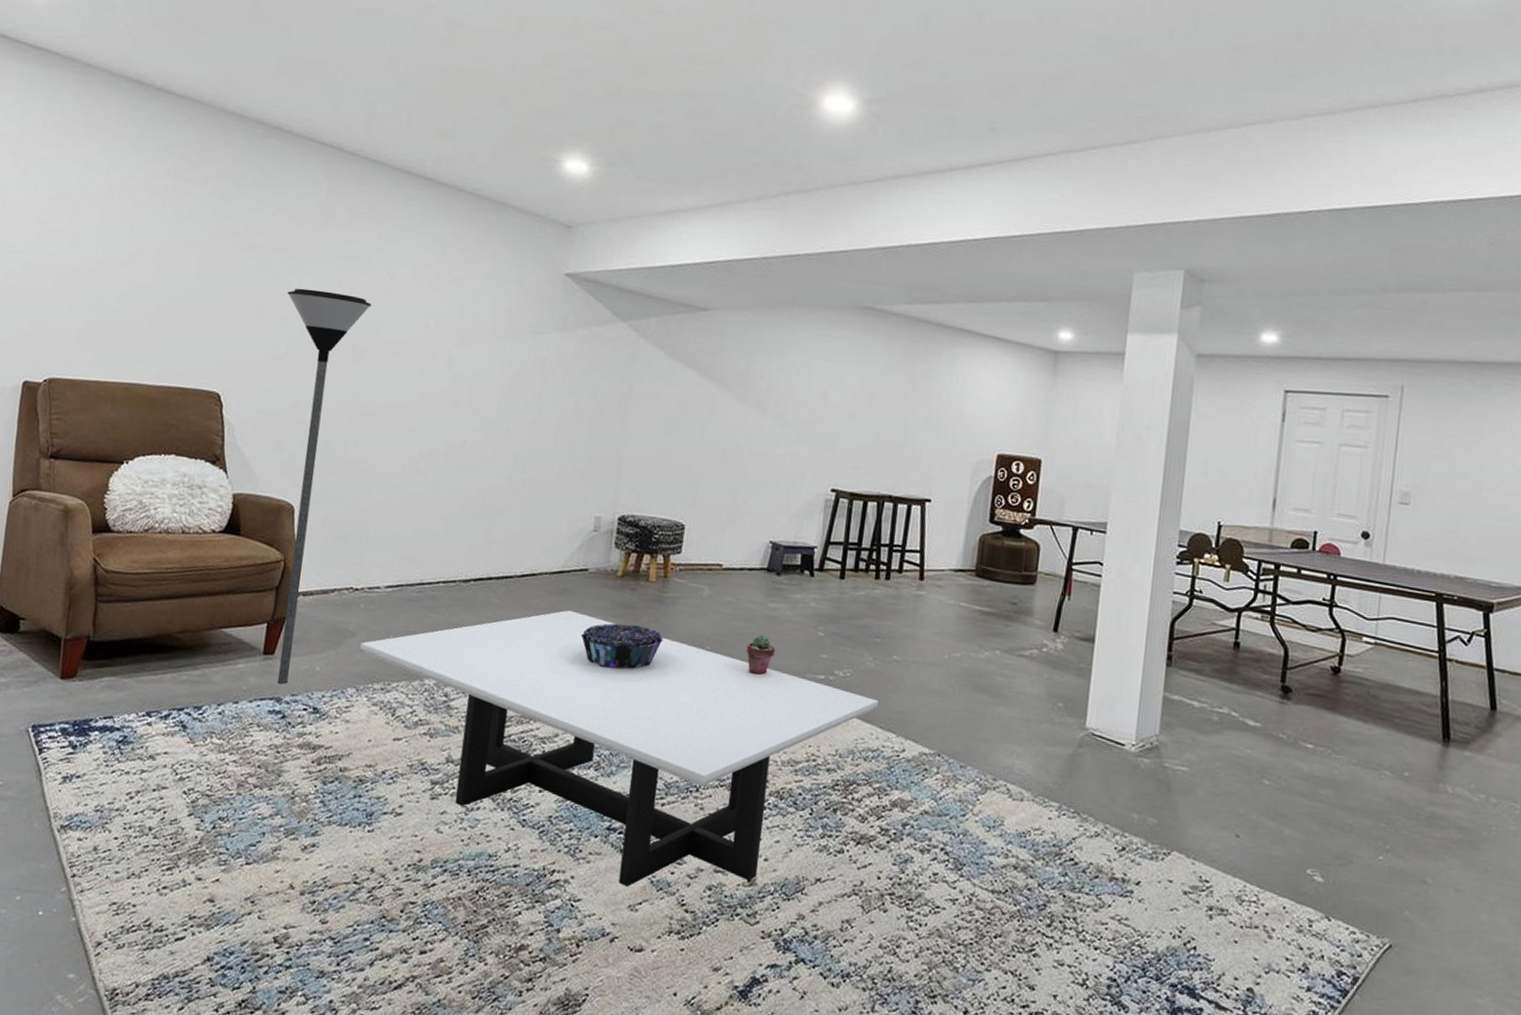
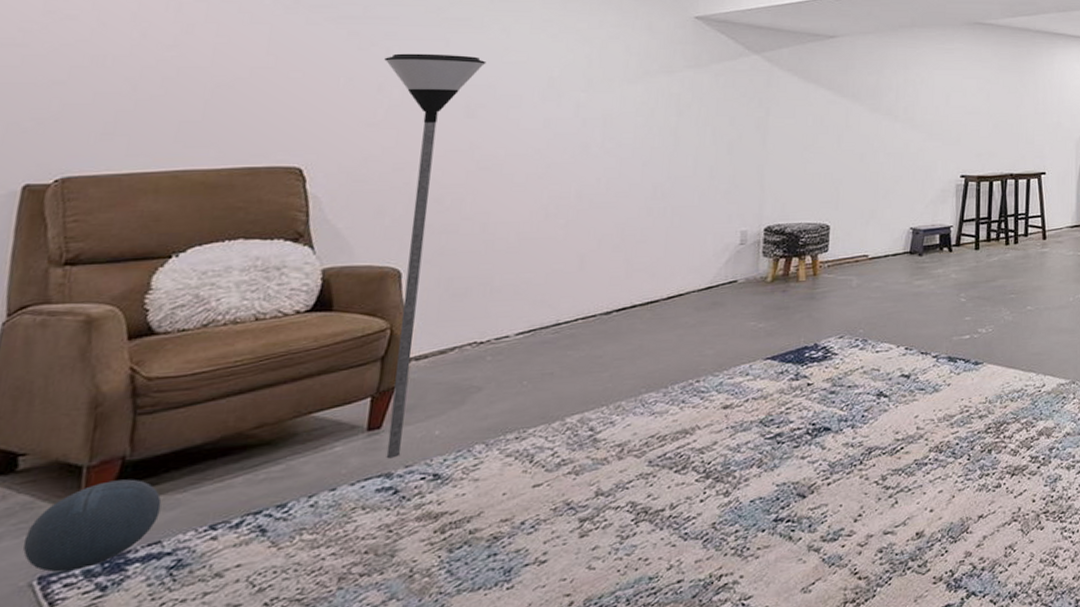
ball: none [22,655,114,727] -> present [22,479,162,573]
coffee table: present [360,610,879,887] -> none [488,321,1018,572]
decorative bowl: present [580,623,664,669] -> none [733,323,817,368]
potted succulent: present [746,634,776,676] -> none [896,310,924,347]

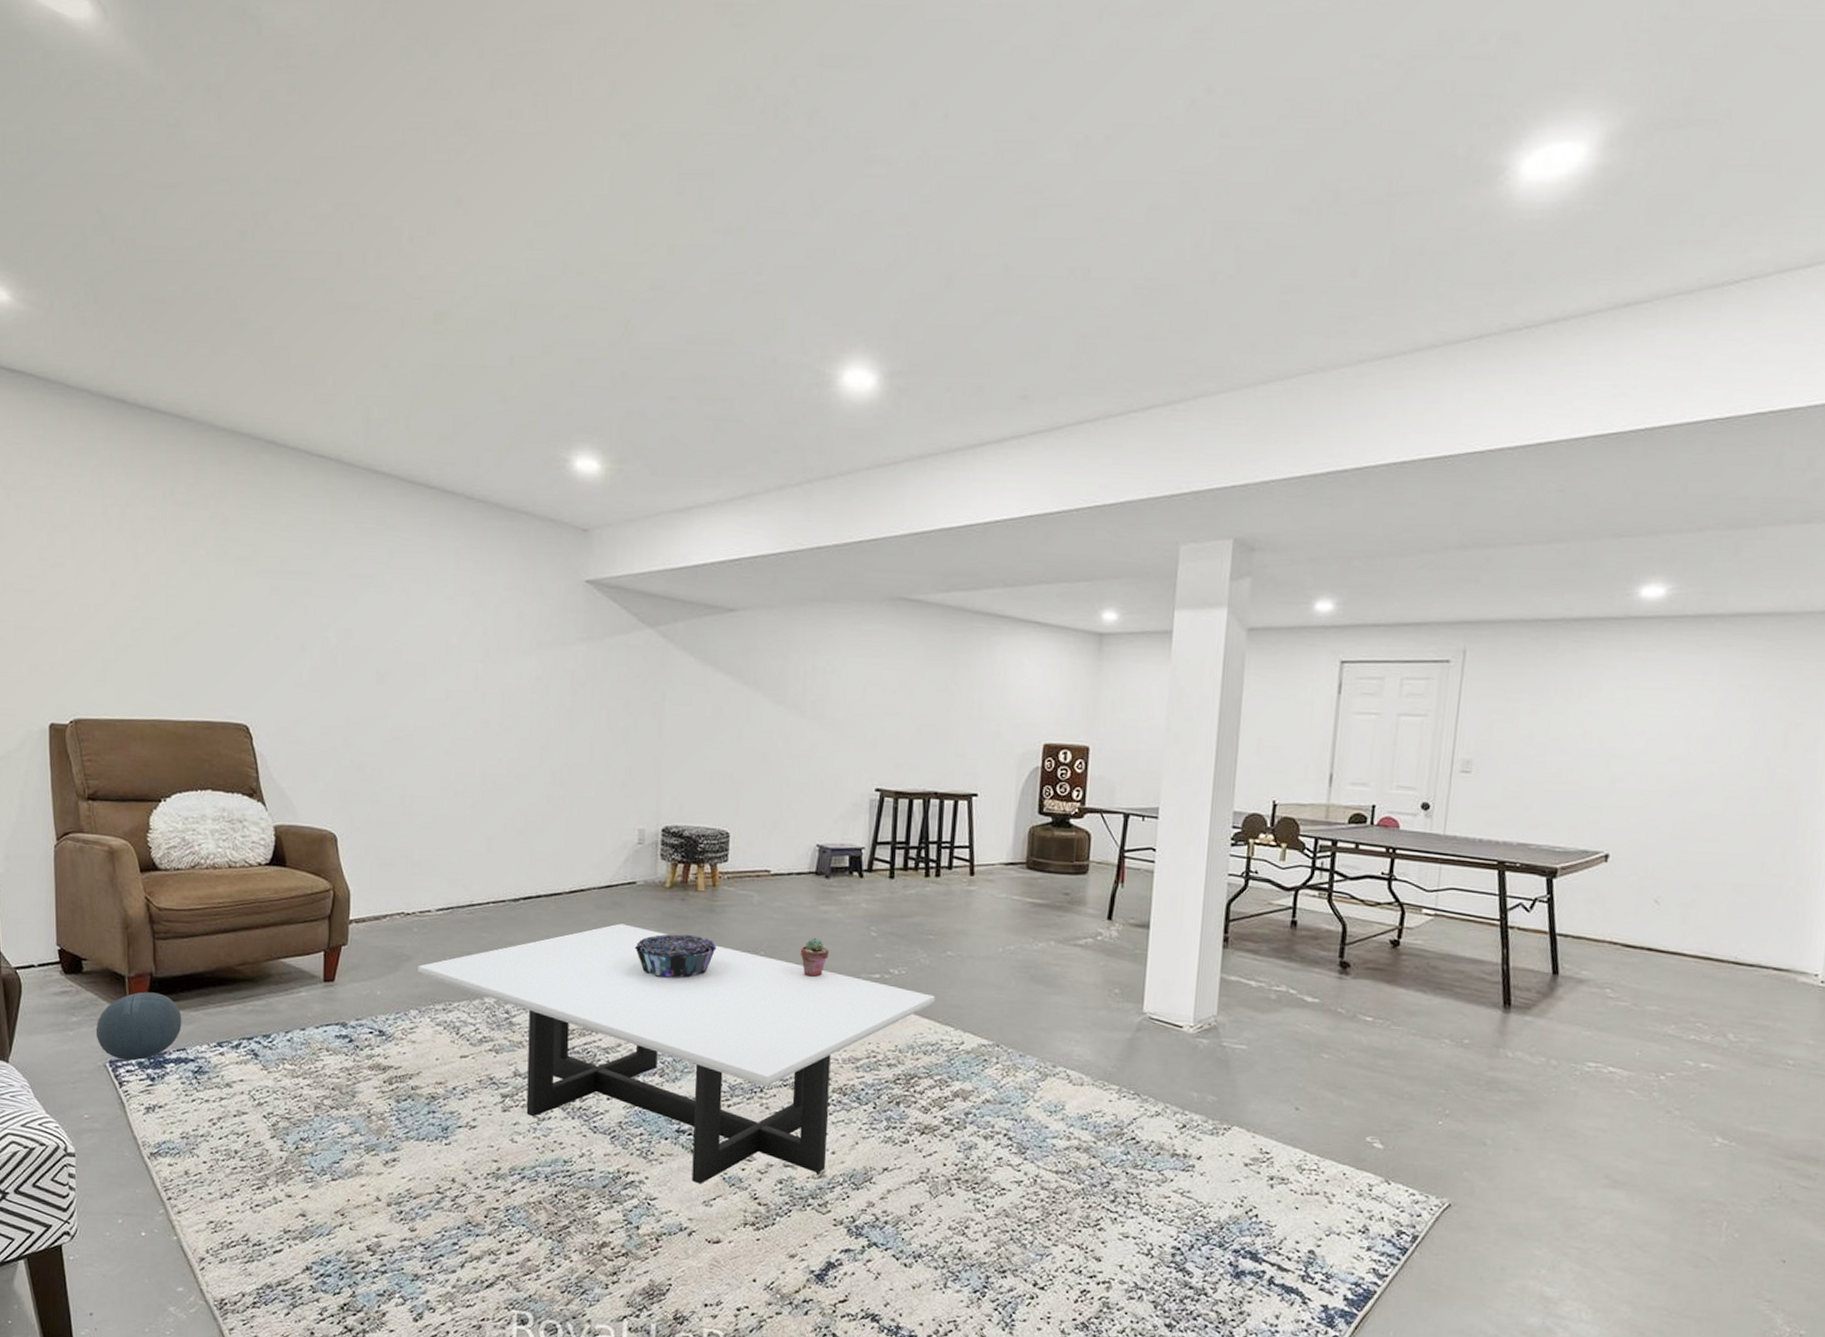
floor lamp: present [384,53,487,459] -> none [303,611,391,1010]
coffee table: none [488,321,1018,572] -> present [418,923,935,1184]
decorative bowl: none [733,323,817,368] -> present [634,934,717,979]
potted succulent: none [896,310,924,347] -> present [800,937,830,978]

